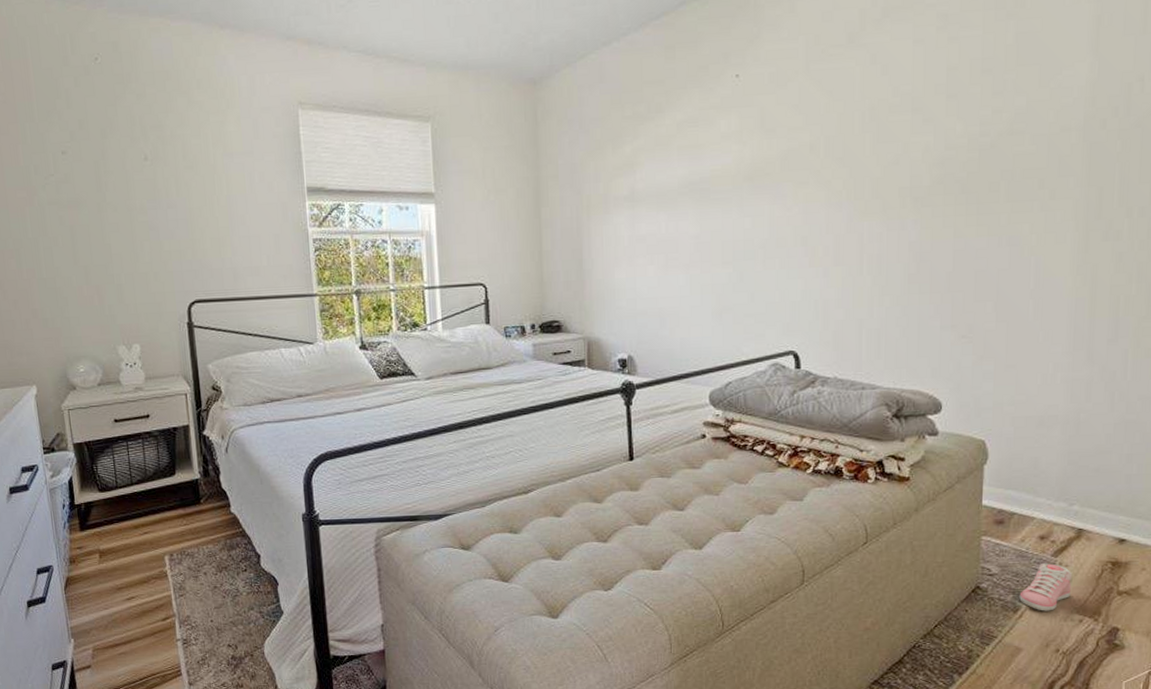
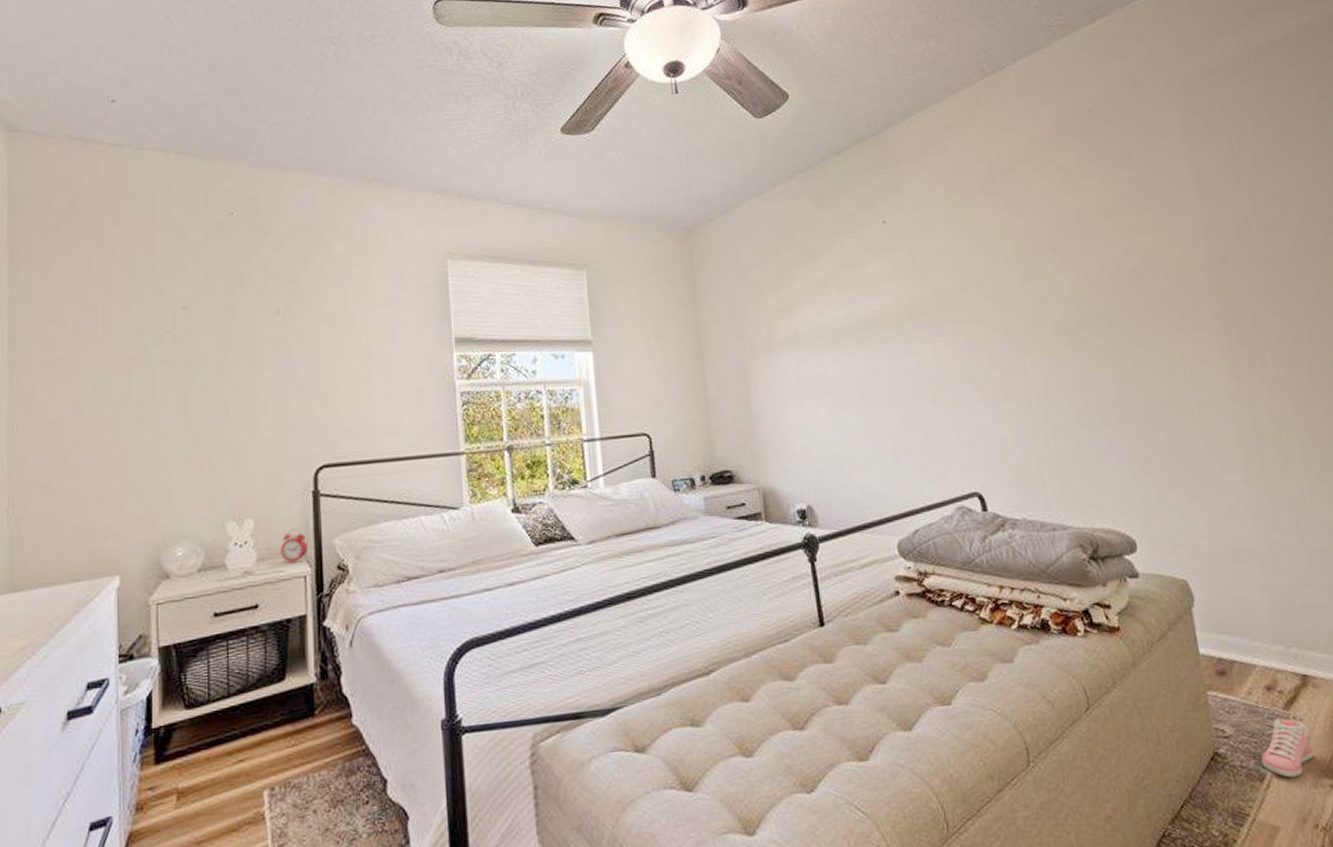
alarm clock: none [164,354,187,383] -> present [281,528,309,564]

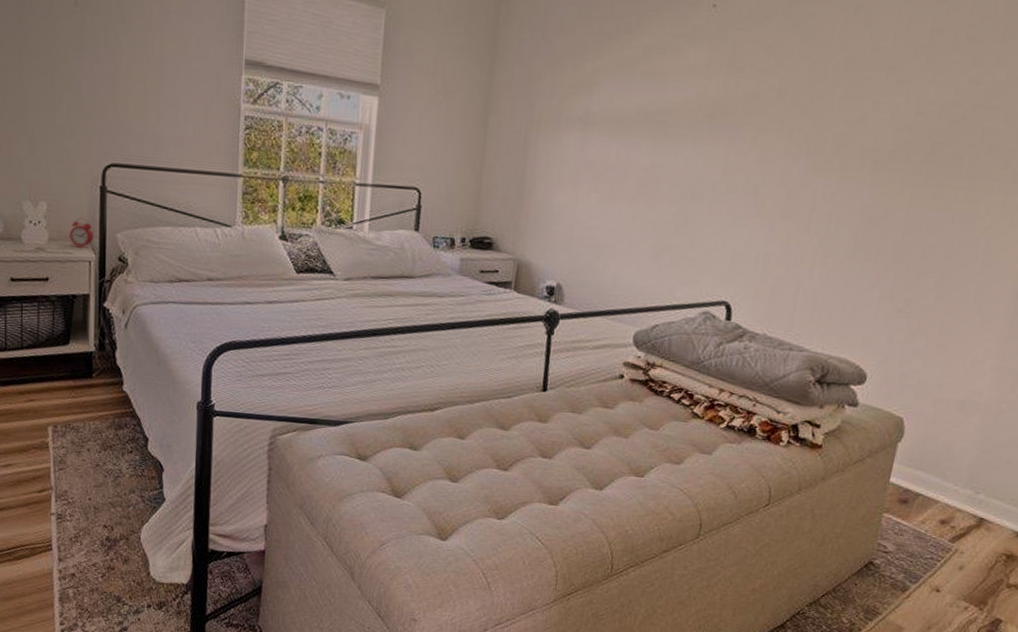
sneaker: present [1261,718,1314,778] -> none [909,547,966,595]

